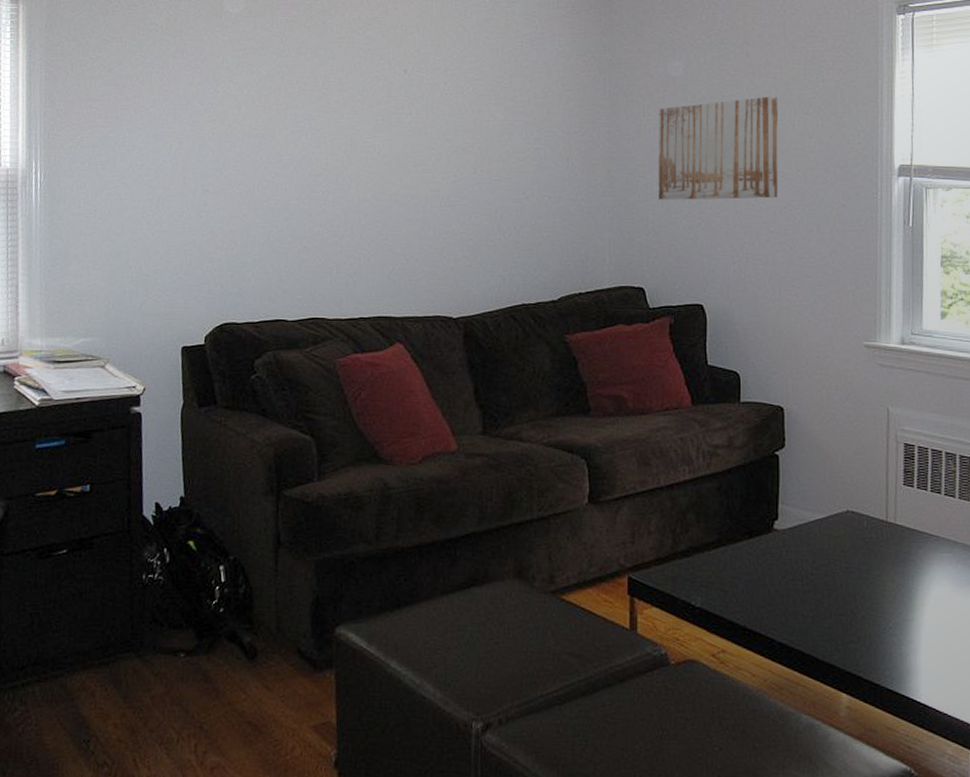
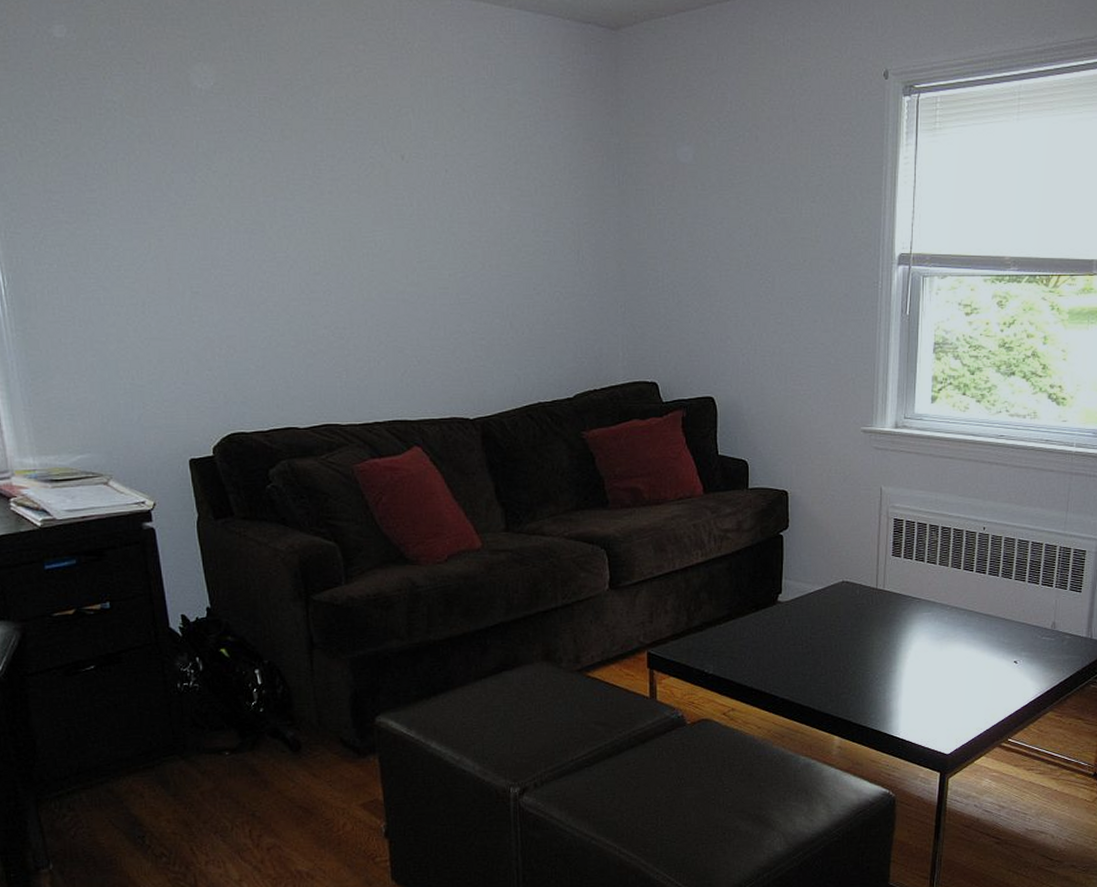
wall art: present [658,96,779,200] -> none [668,183,787,293]

